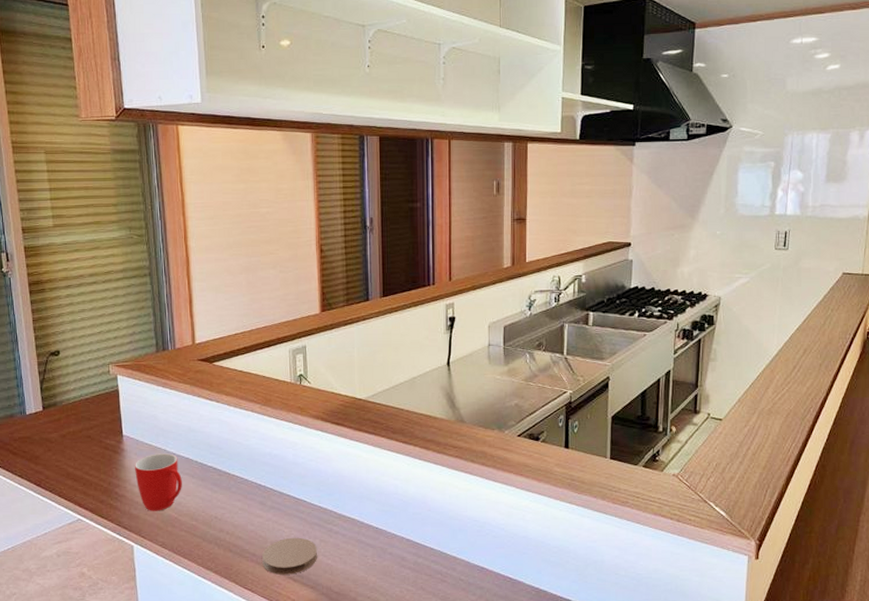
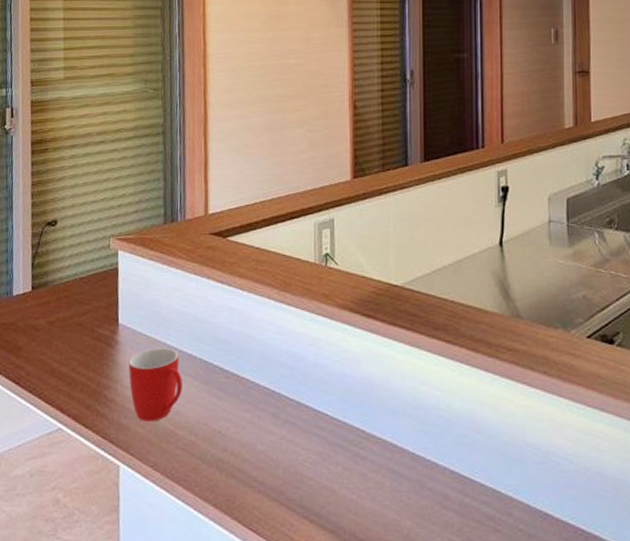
coaster: present [262,537,318,575] -> none [272,462,340,513]

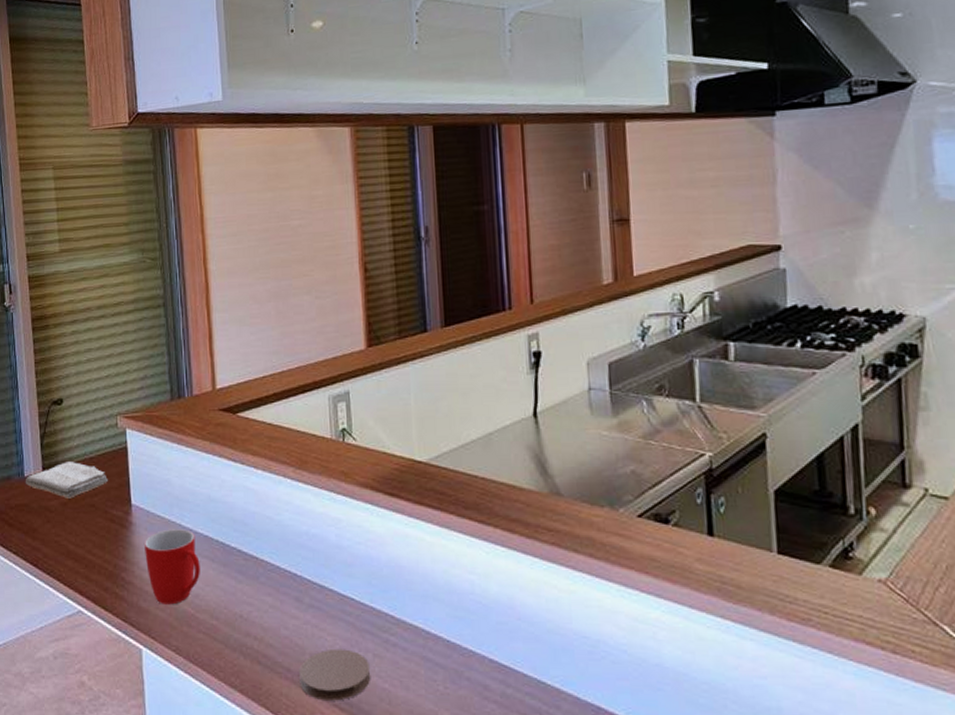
washcloth: none [14,281,98,318] -> present [26,462,109,499]
coaster: none [272,462,340,513] -> present [299,648,371,701]

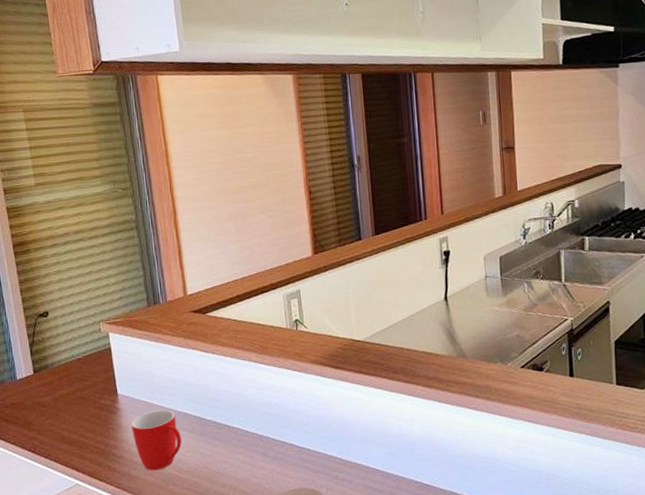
washcloth: present [26,462,109,499] -> none [18,363,96,395]

